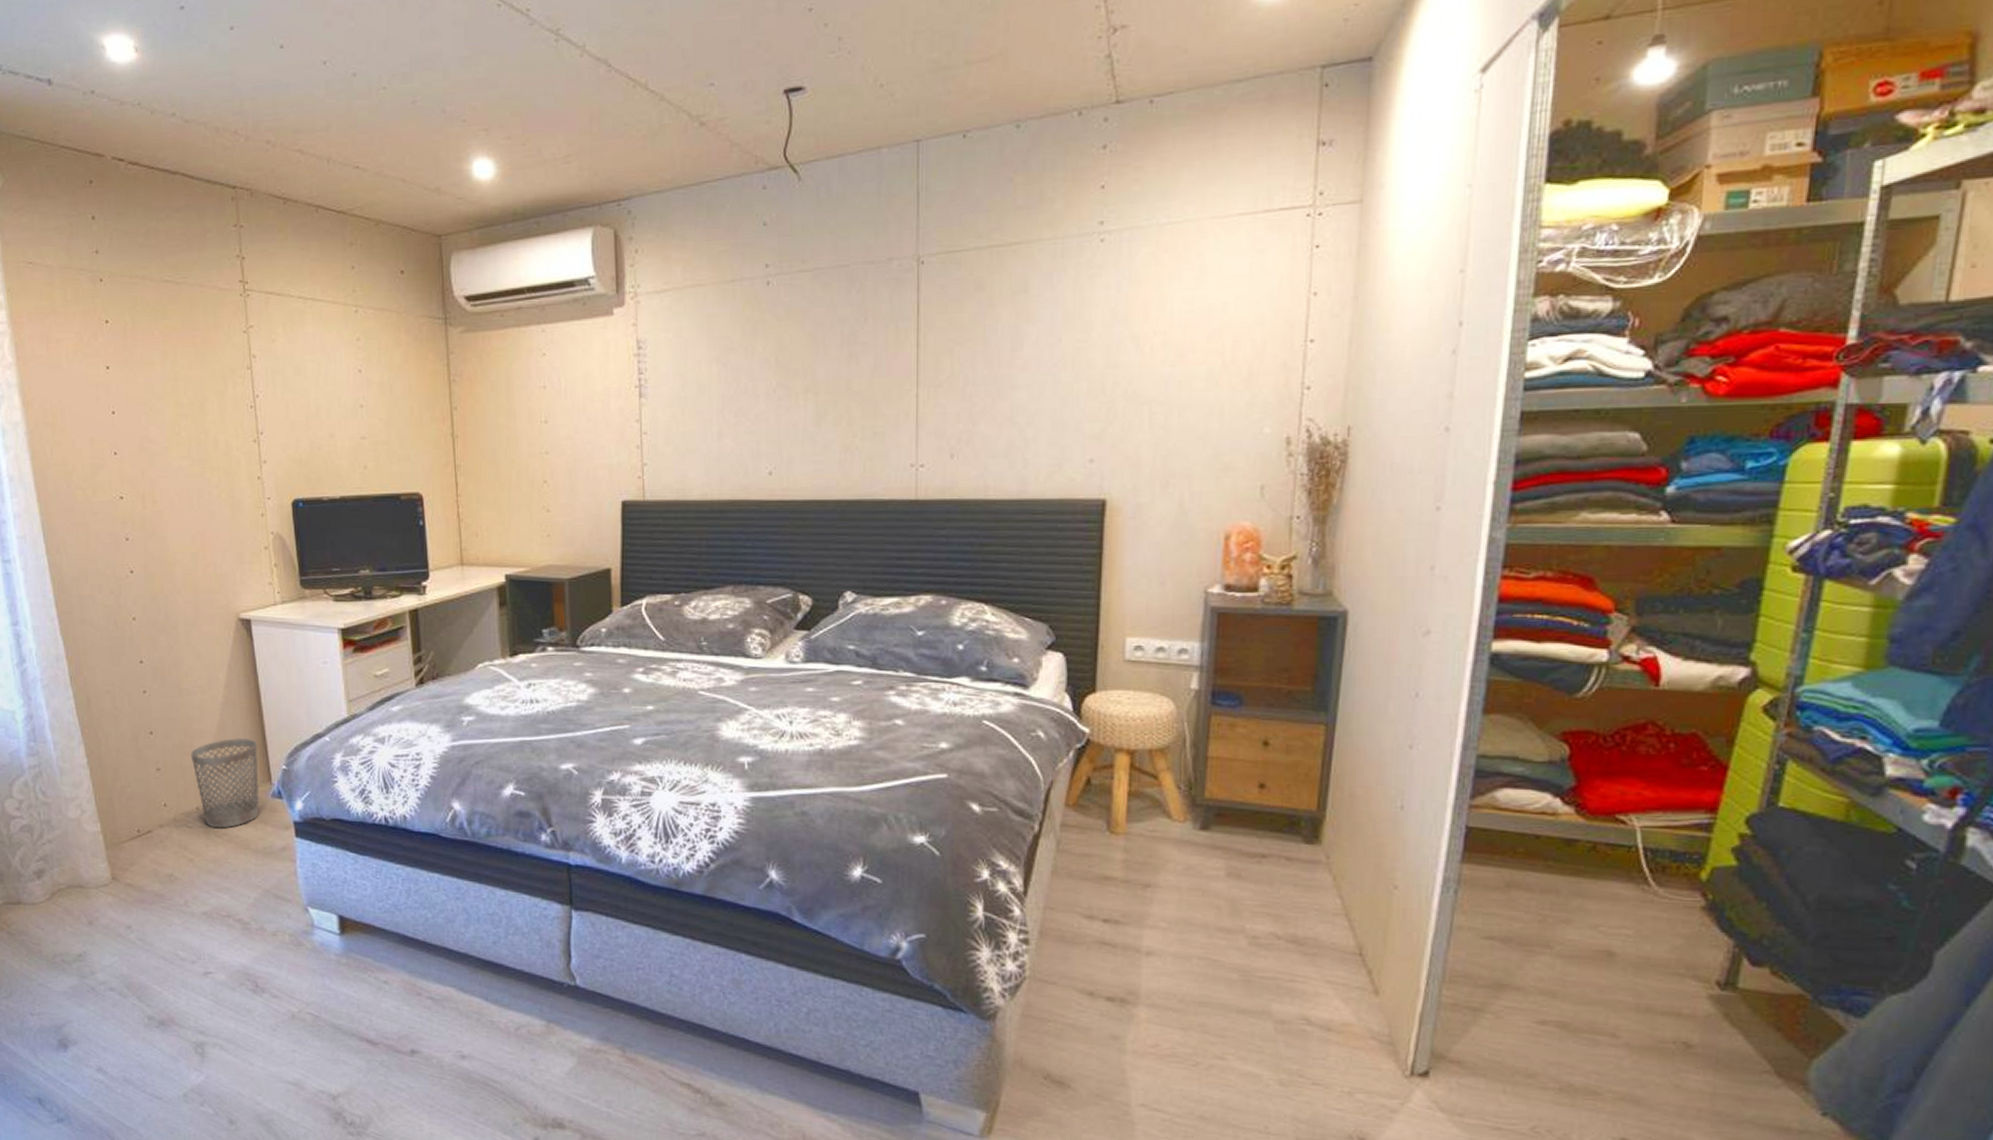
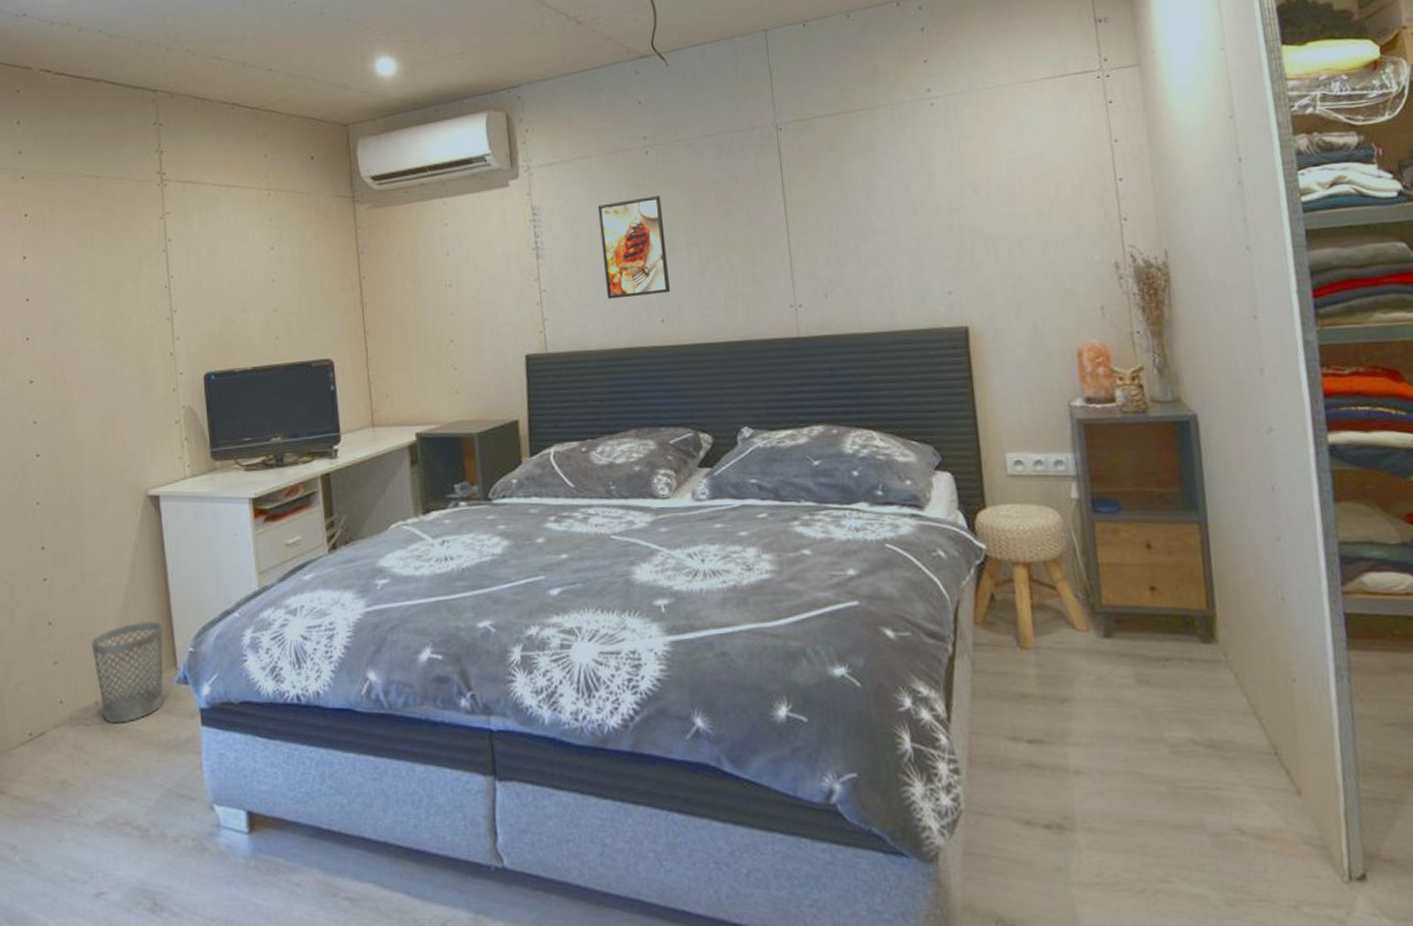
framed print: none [708,334,781,446] -> present [597,196,670,299]

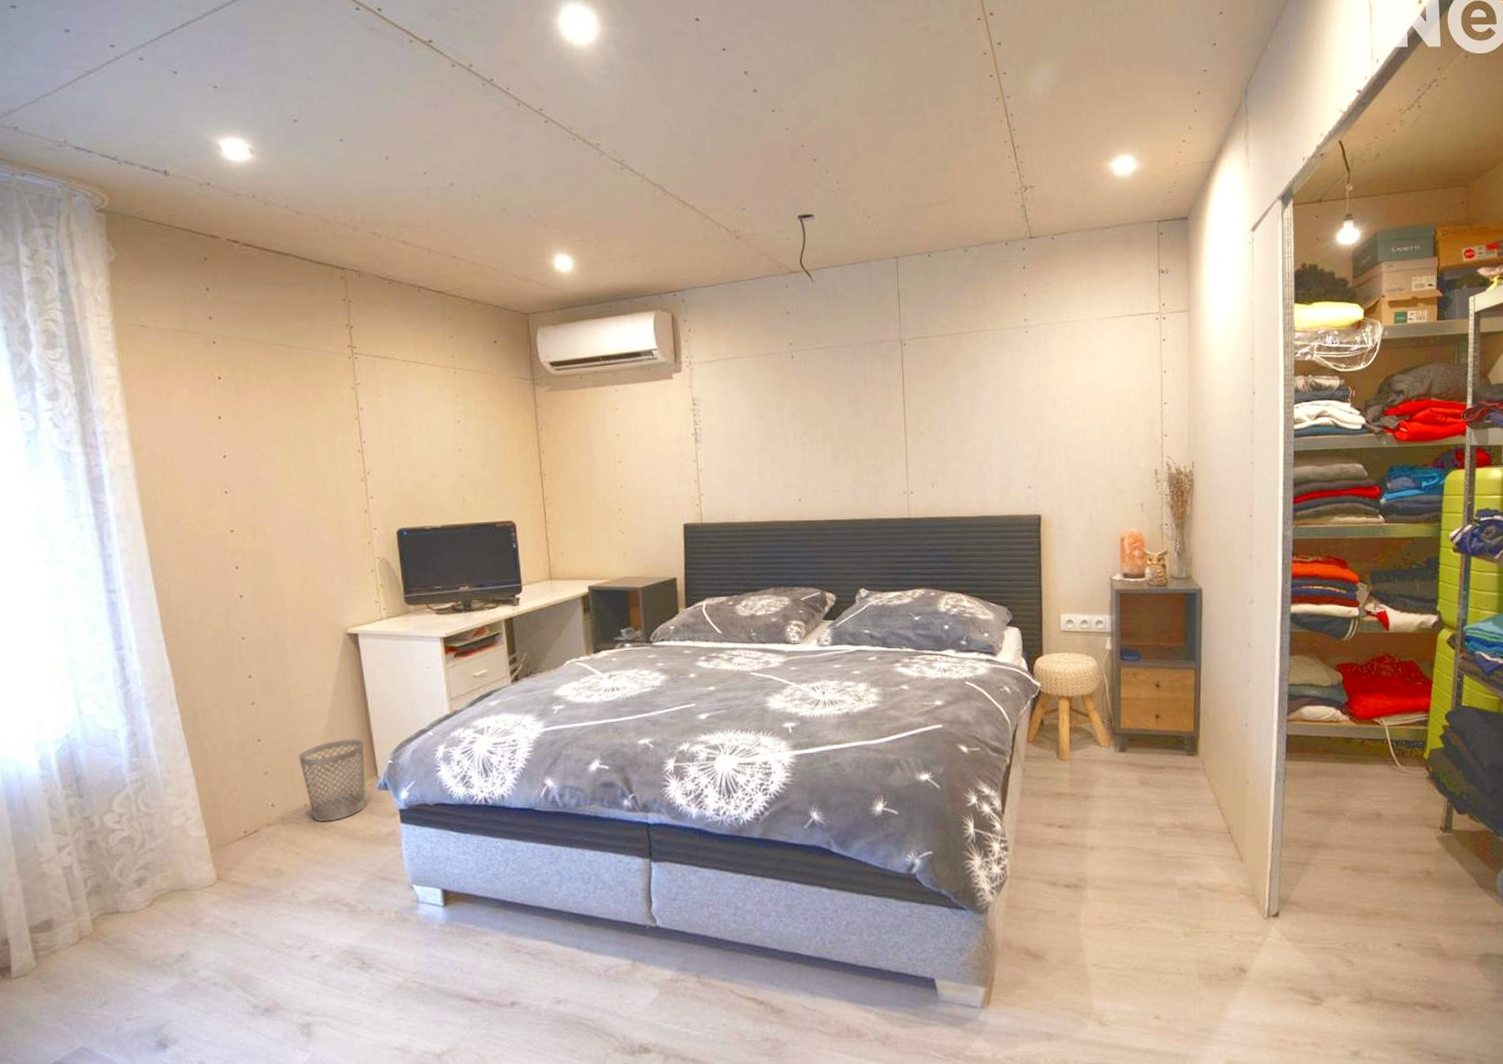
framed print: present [597,196,670,299] -> none [748,395,807,480]

